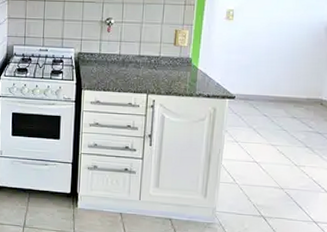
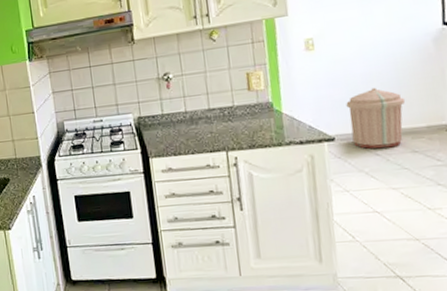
trash can: none [249,60,295,112] -> present [346,87,406,149]

